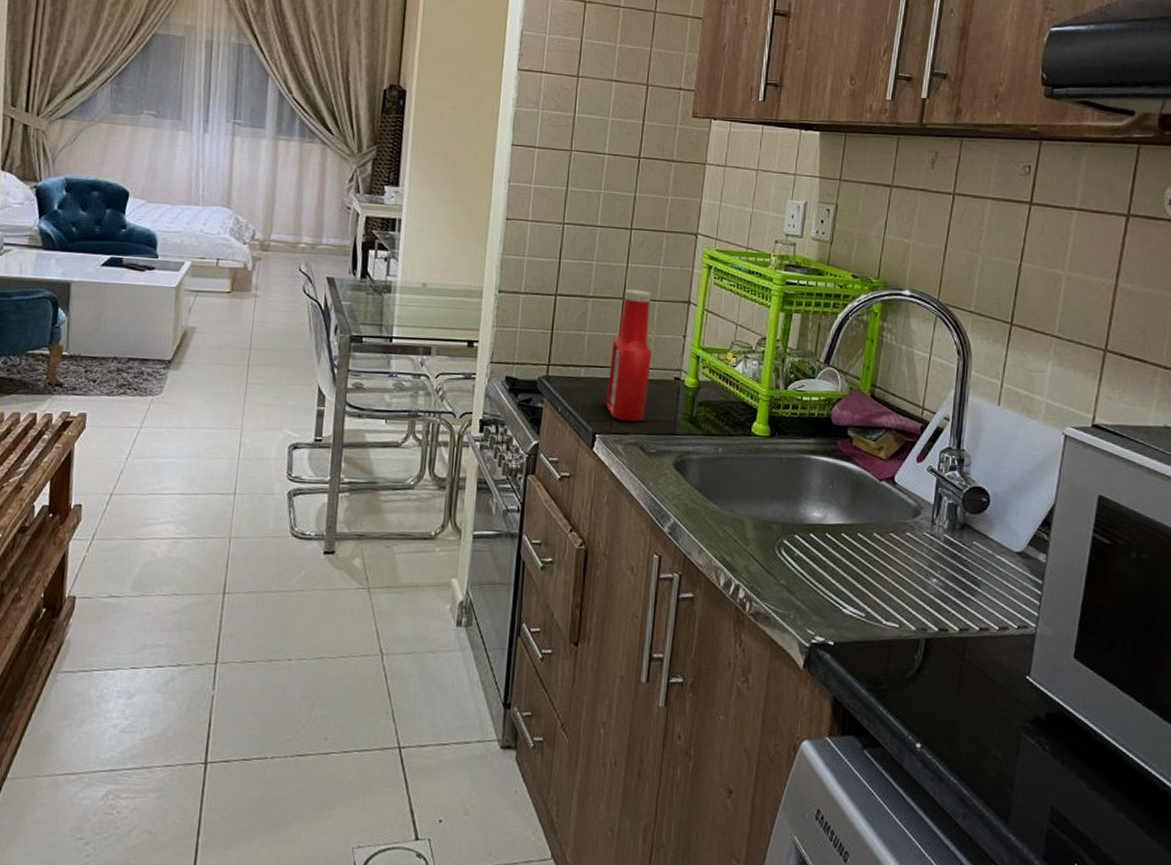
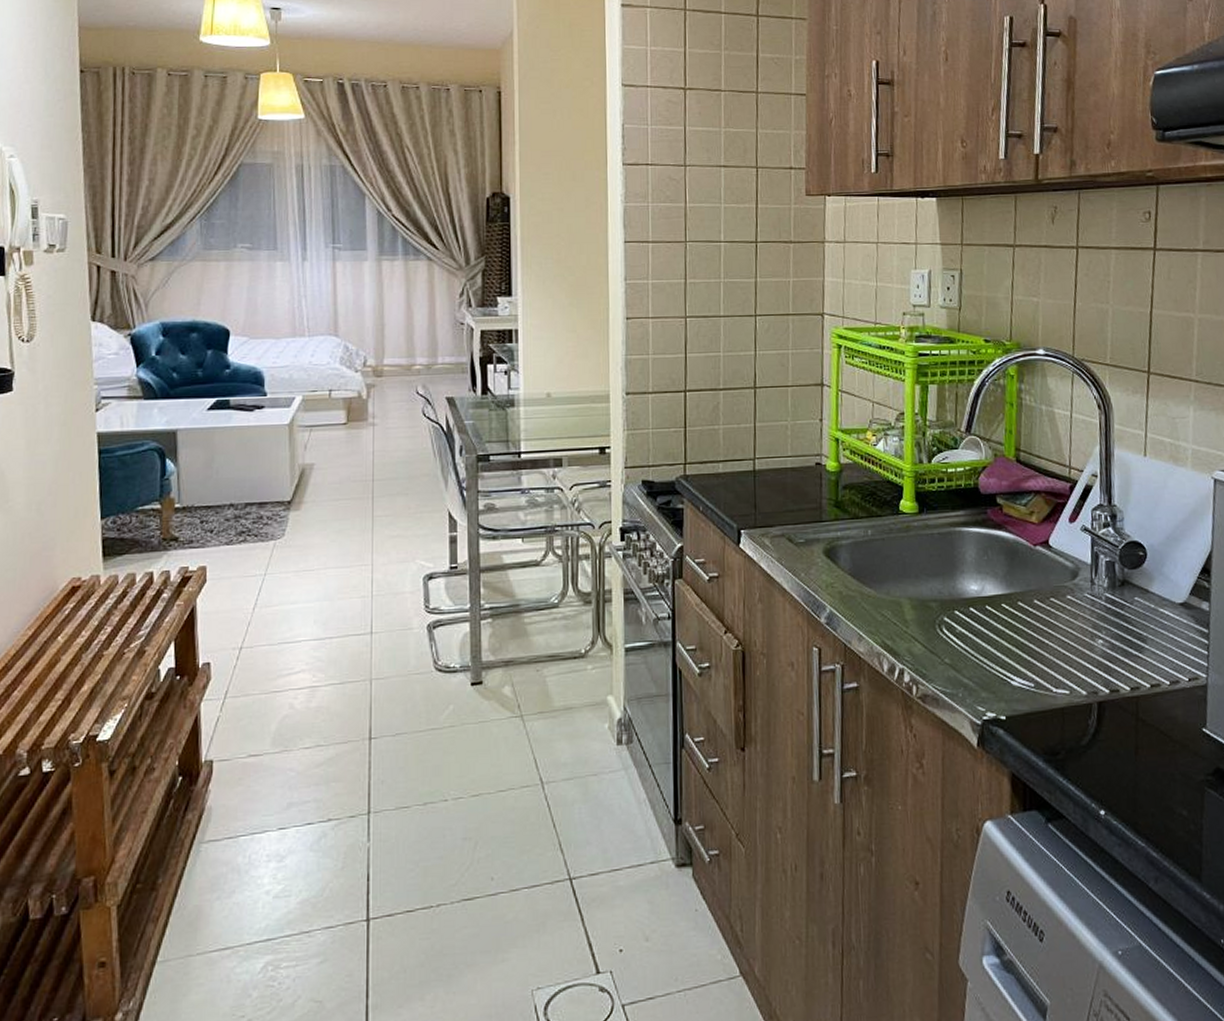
ketchup bottle: present [605,289,652,422] -> none [747,377,790,514]

